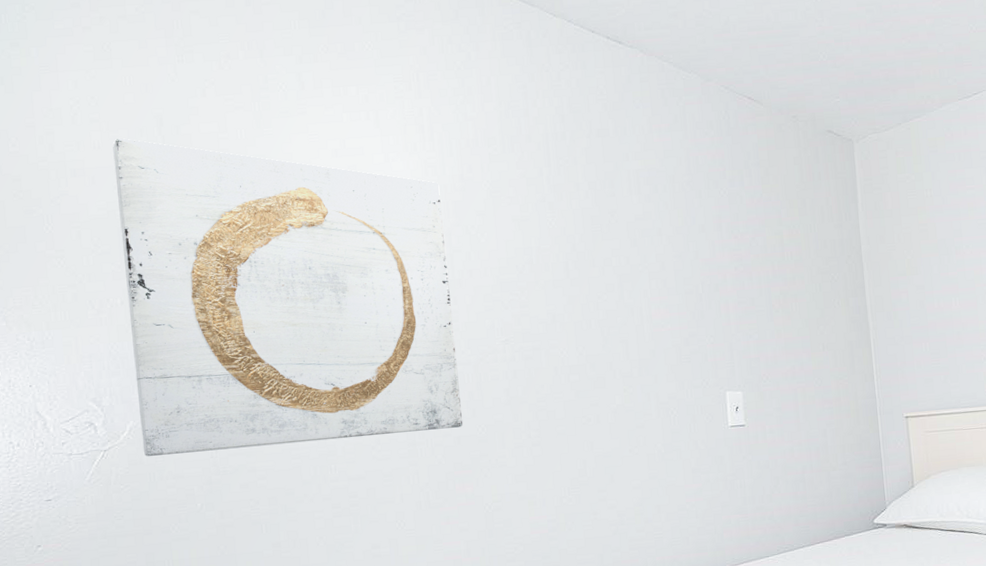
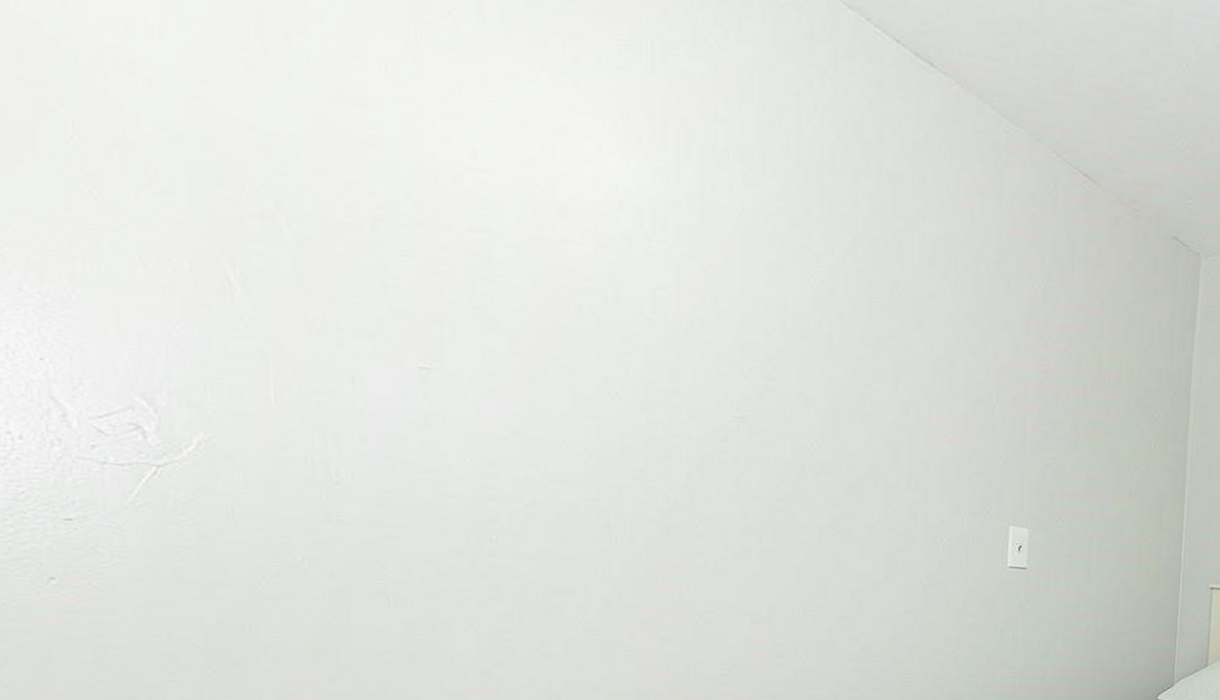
wall art: present [112,138,463,456] -> none [182,29,676,515]

